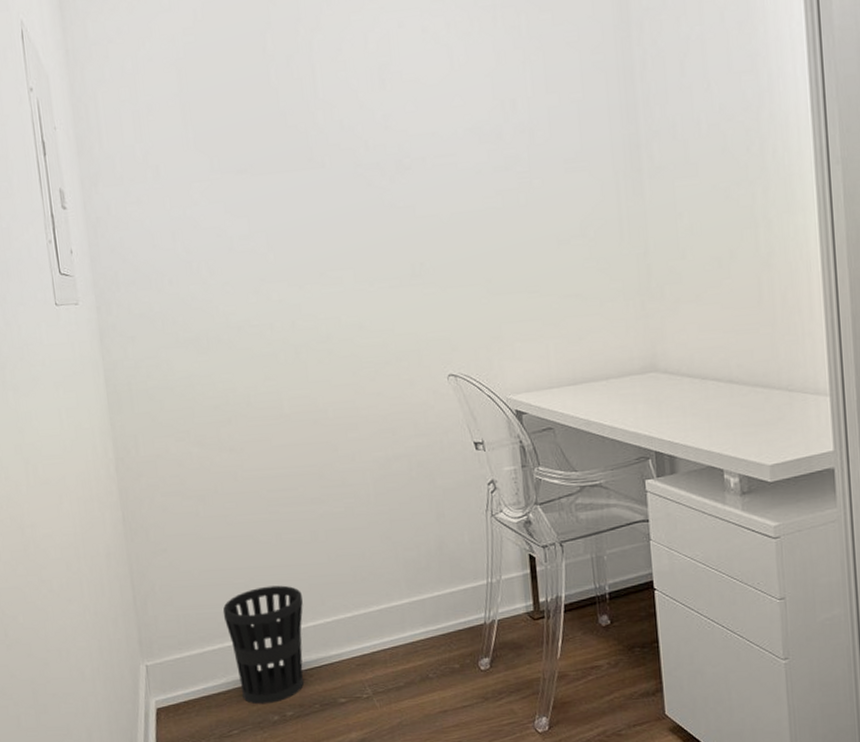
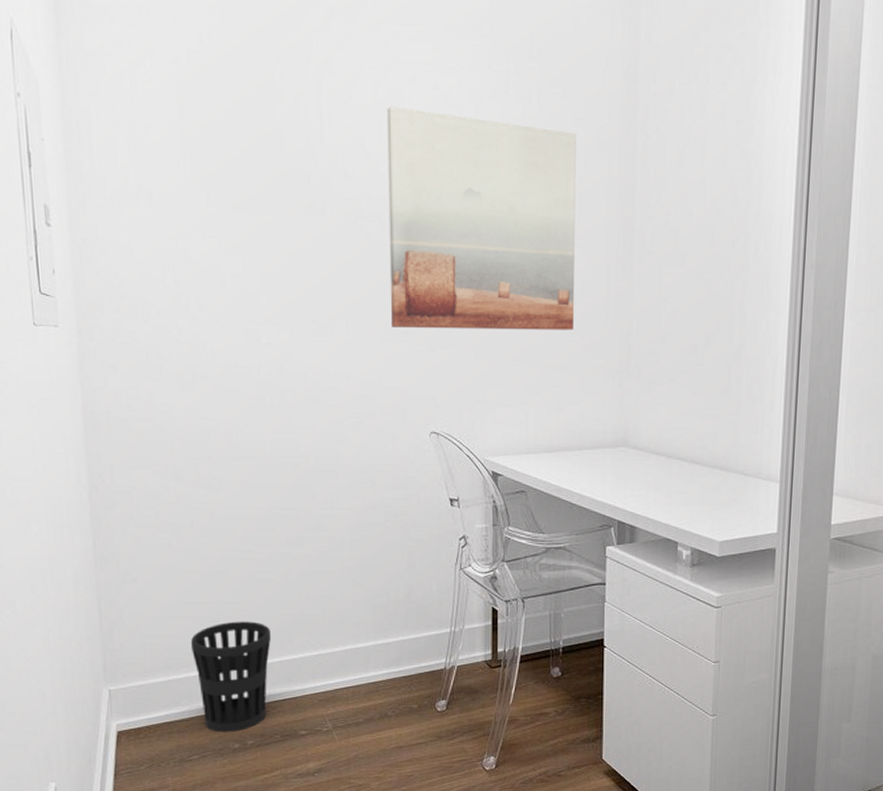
wall art: none [377,54,588,273] -> present [387,107,576,331]

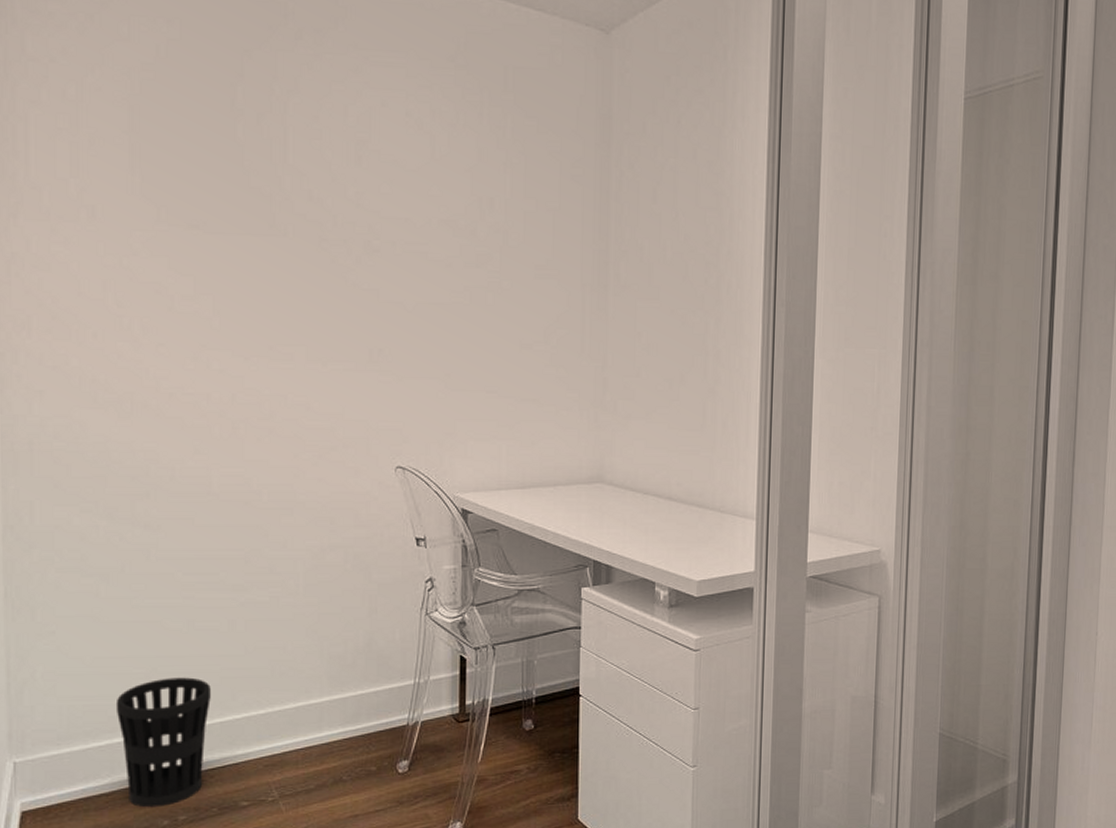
wall art: present [387,107,576,331] -> none [355,130,551,363]

